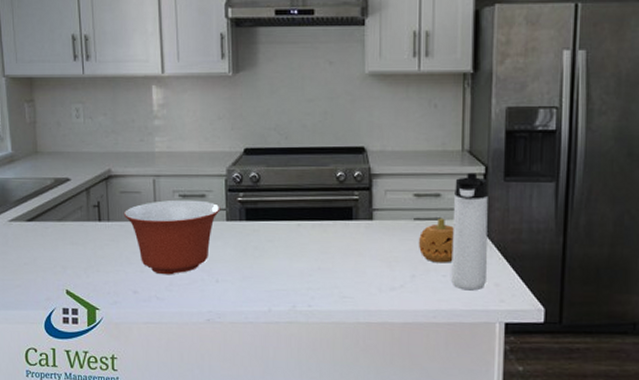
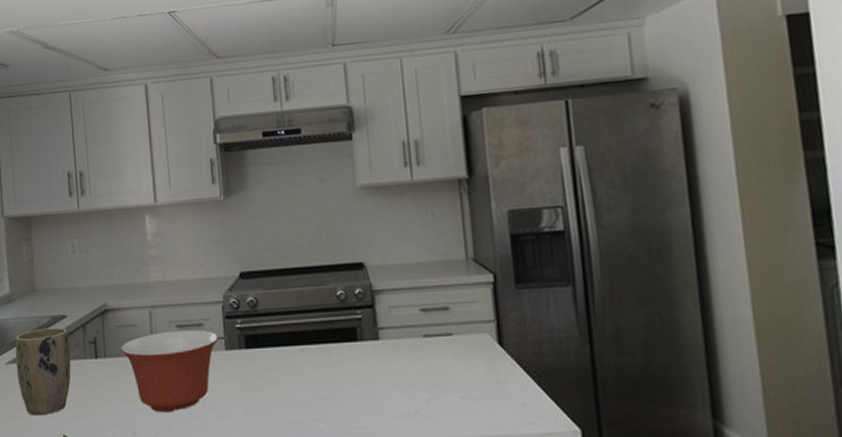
plant pot: none [17,189,75,271] -> present [15,327,71,416]
fruit: present [418,218,454,263] -> none [430,333,471,384]
thermos bottle: present [451,172,488,291] -> none [462,281,511,413]

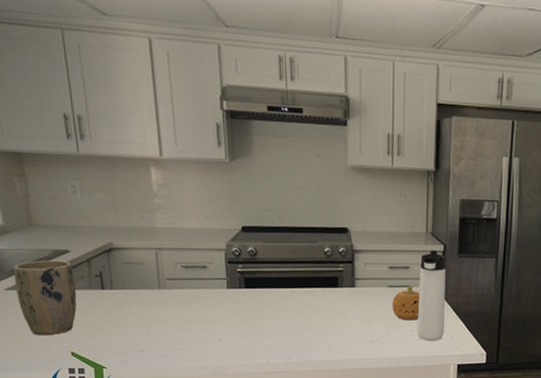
mixing bowl: present [120,329,219,413] -> none [127,270,221,336]
fruit: none [430,333,471,384] -> present [391,285,420,321]
thermos bottle: none [462,281,511,413] -> present [417,250,446,341]

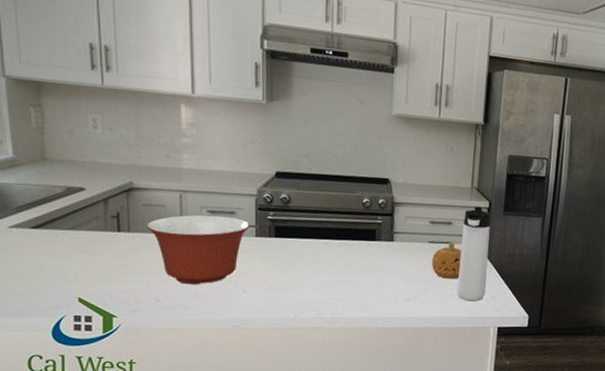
plant pot: present [13,260,77,336] -> none [20,197,89,279]
mixing bowl: none [127,270,221,336] -> present [146,215,250,285]

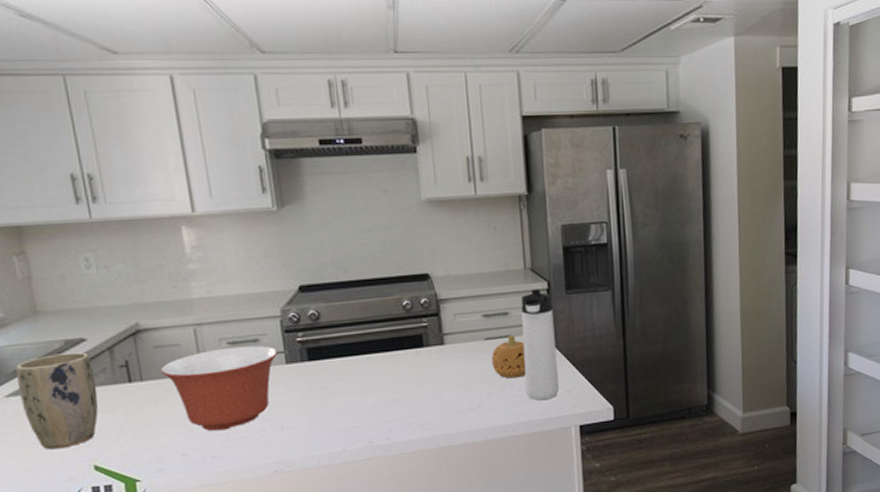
plant pot: none [20,197,89,279] -> present [15,352,98,450]

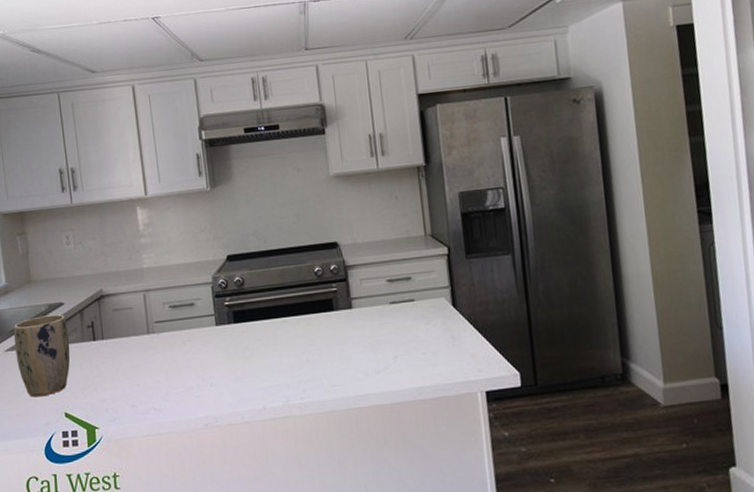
mixing bowl: present [160,345,278,431] -> none [117,309,210,386]
fruit: present [491,335,526,379] -> none [396,299,430,342]
thermos bottle: present [520,288,559,401] -> none [422,254,463,365]

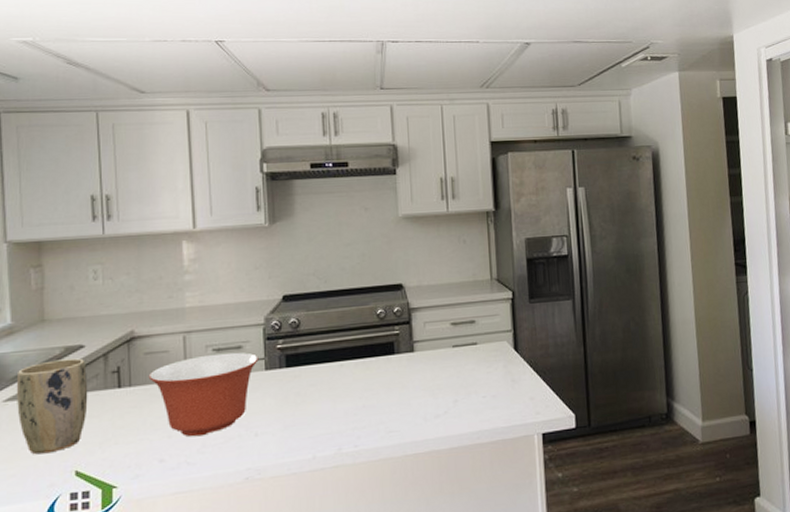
mixing bowl: none [117,309,210,386] -> present [148,352,259,437]

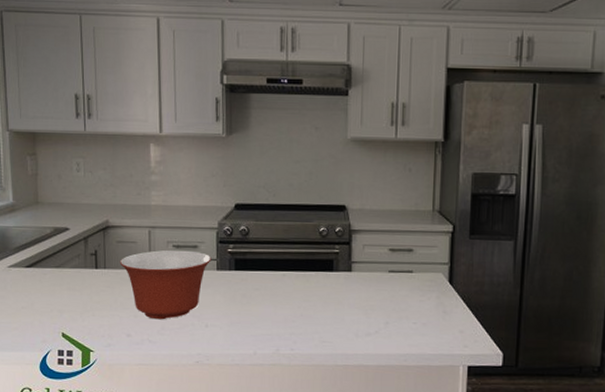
plant pot: present [16,358,88,455] -> none [17,238,72,315]

